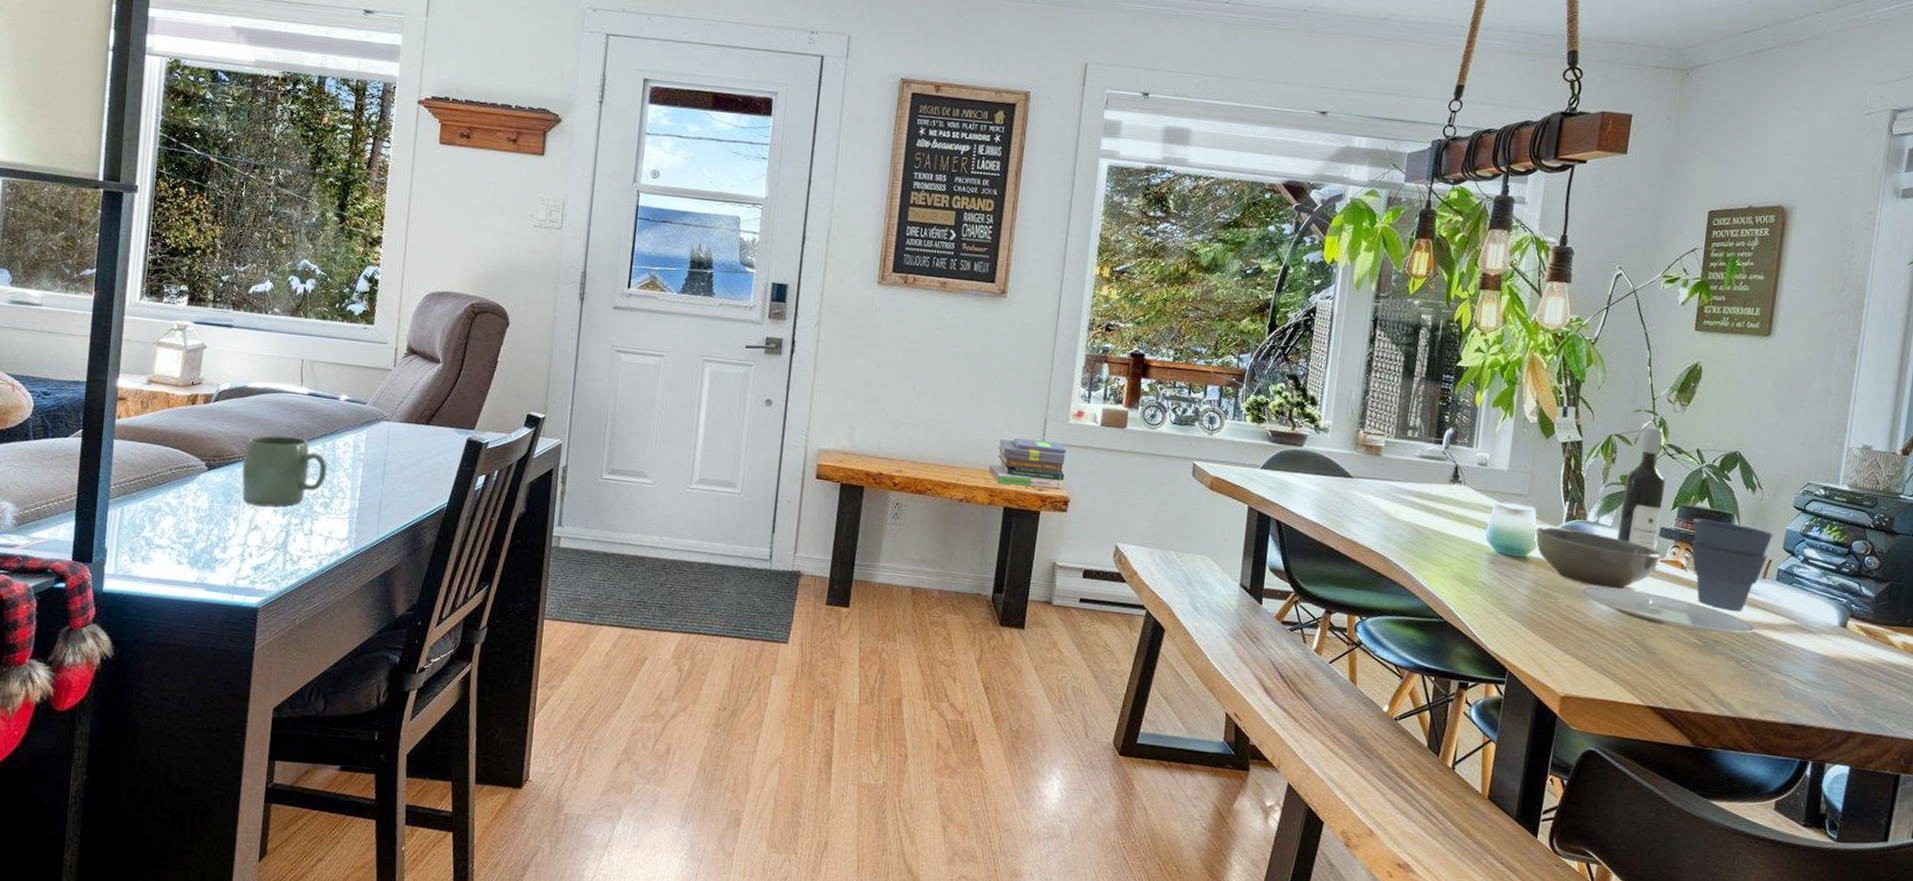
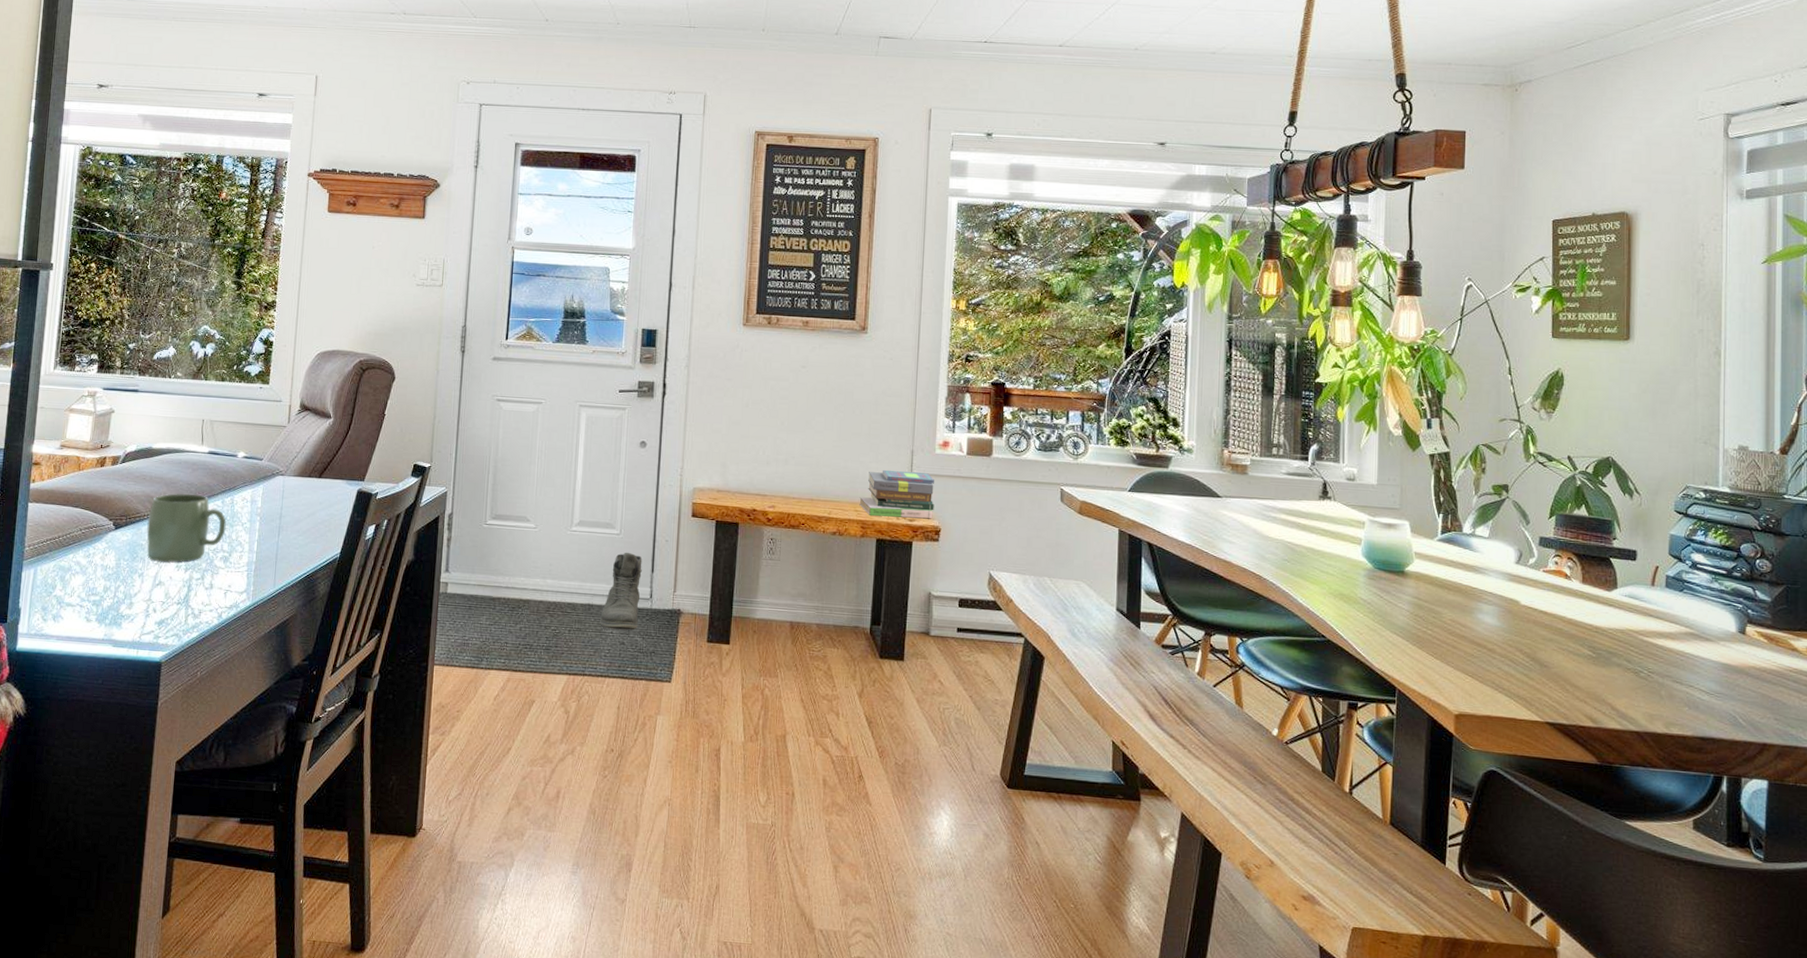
boot: none [716,511,763,591] -> present [599,552,643,631]
bowl: present [1535,527,1662,589] -> none [1411,540,1543,602]
plate: present [1580,585,1756,635] -> none [1464,598,1650,645]
bottle: present [1617,426,1666,550] -> none [1496,435,1540,560]
cup: present [1691,518,1774,611] -> none [1572,526,1657,620]

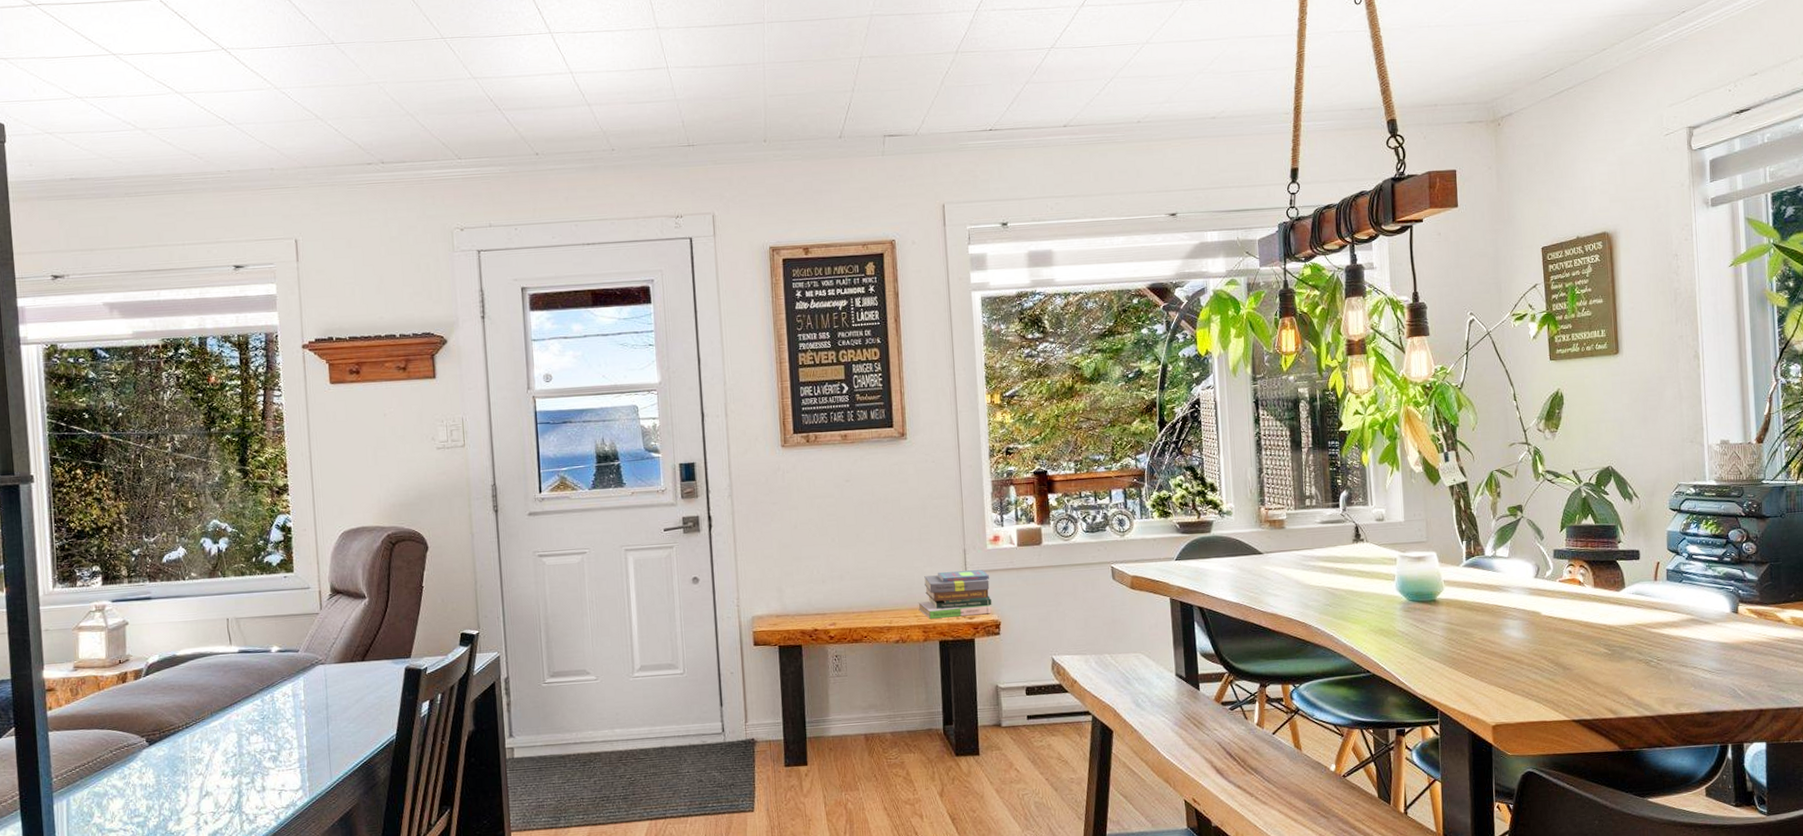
mug: present [146,493,227,563] -> none [183,696,270,772]
boot: present [599,552,643,631] -> none [674,690,714,769]

